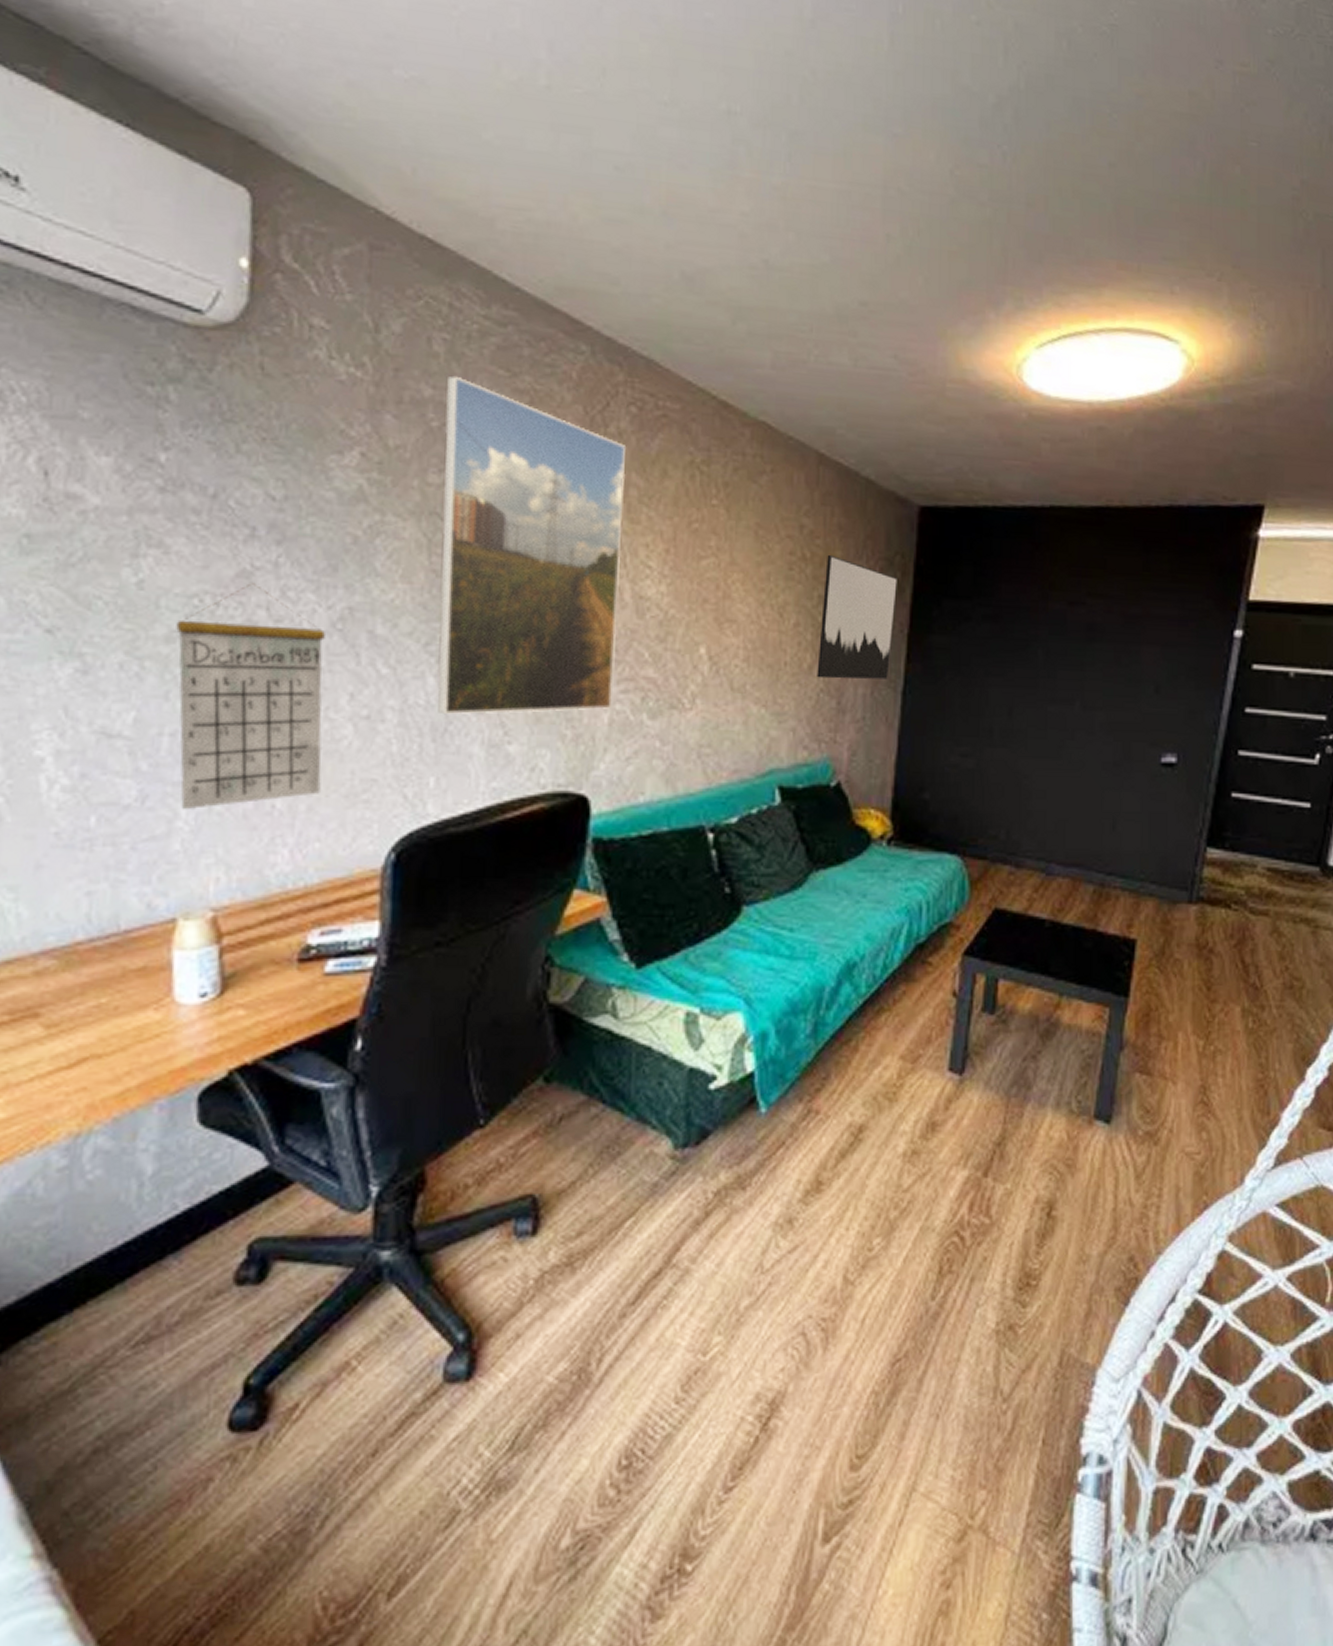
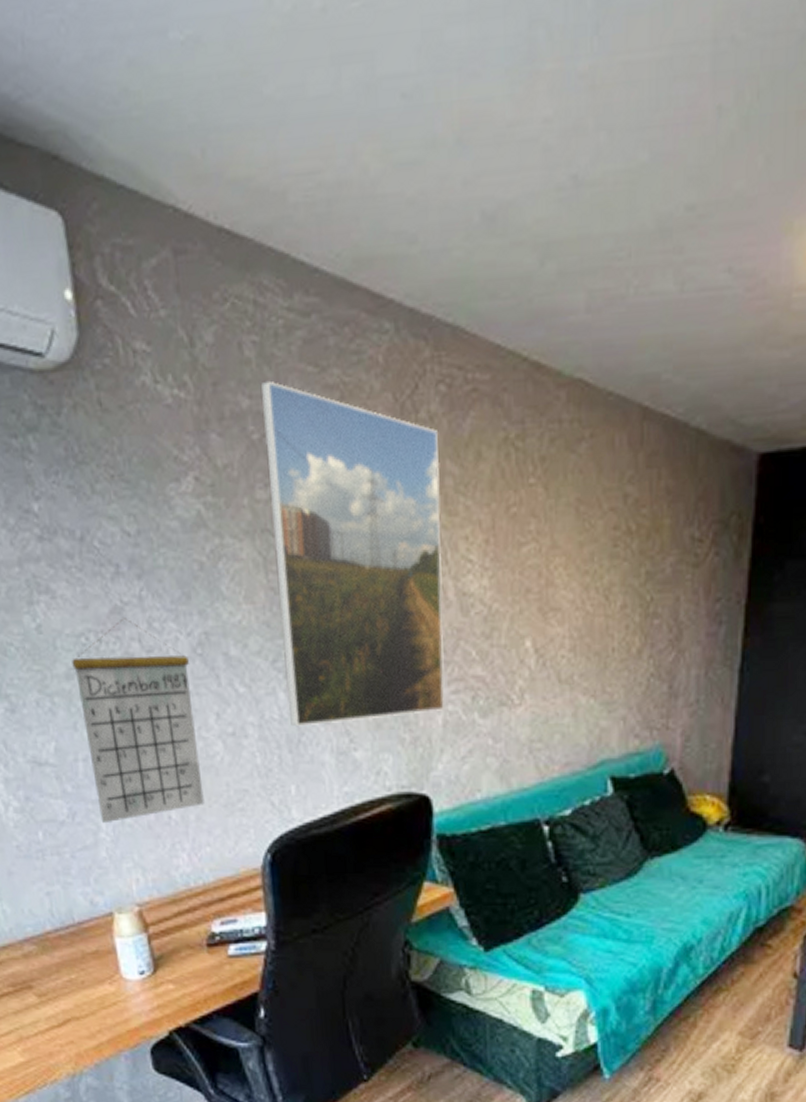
wall art: present [817,554,897,680] -> none [646,524,733,662]

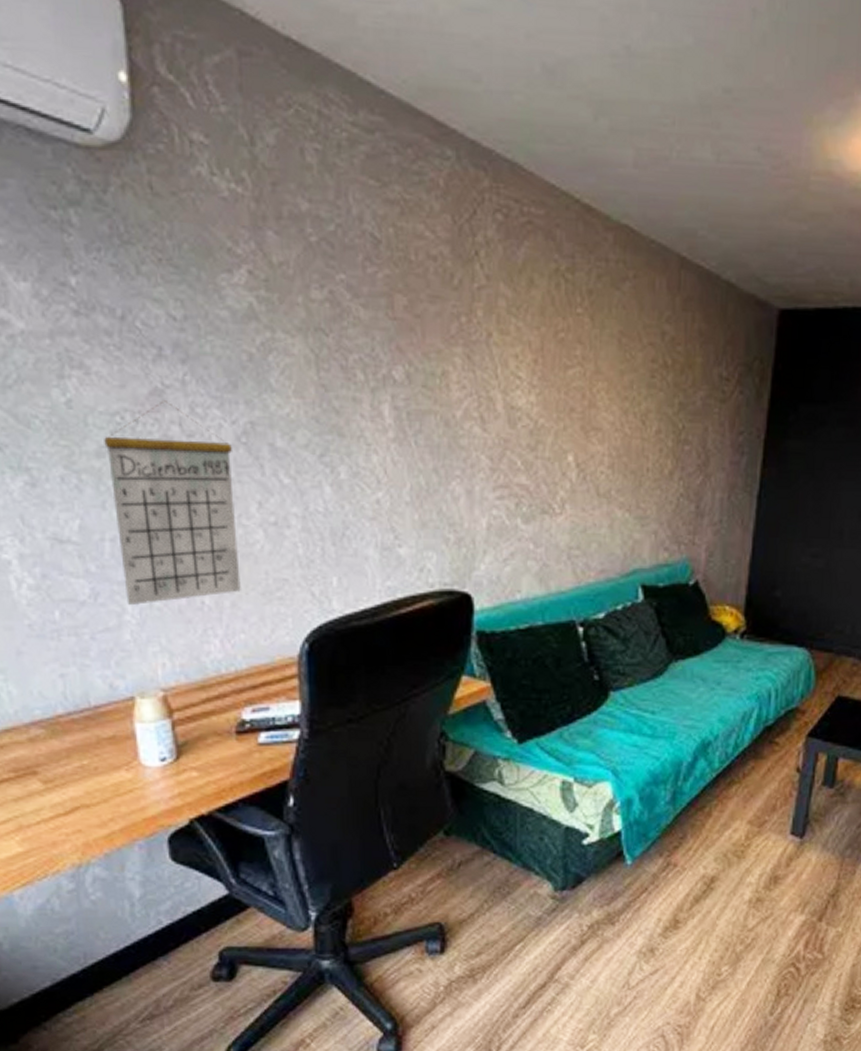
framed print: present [260,380,444,727] -> none [320,187,494,521]

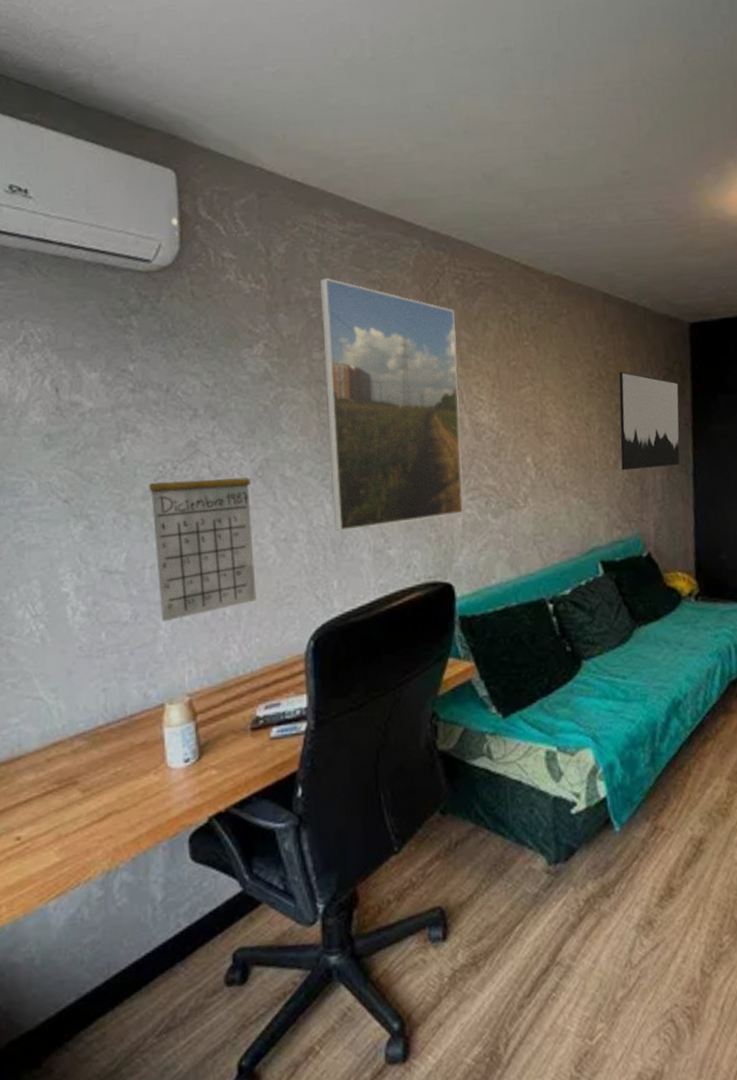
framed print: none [320,187,494,521] -> present [319,277,463,532]
wall art: none [677,361,755,484] -> present [619,371,680,471]

